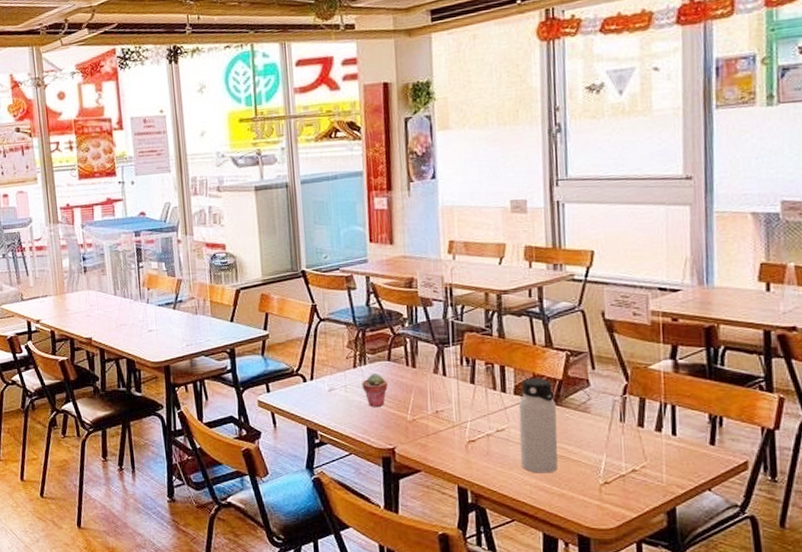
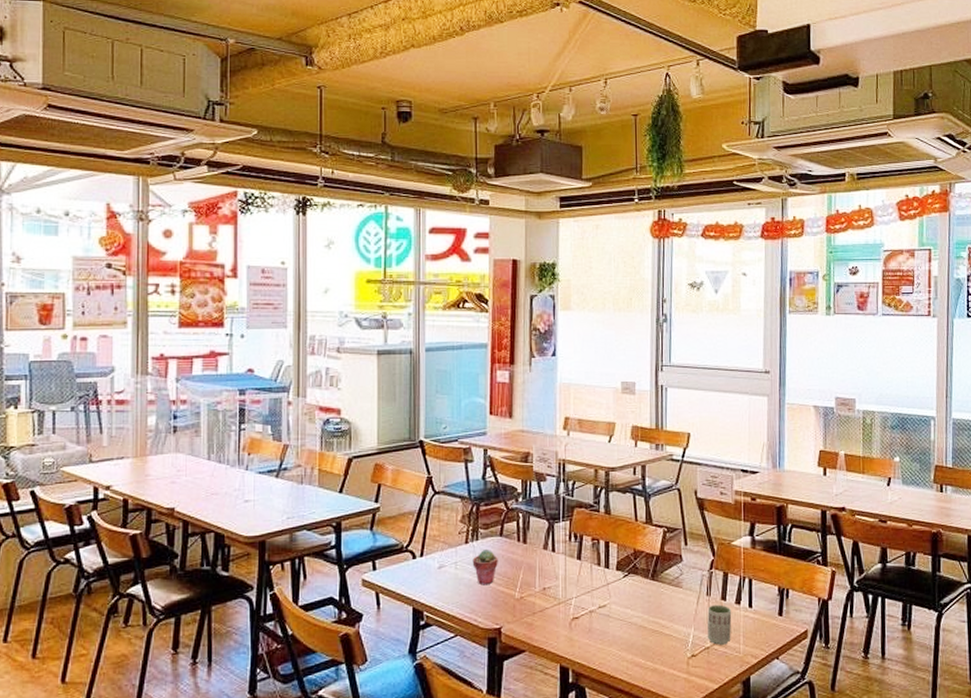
water bottle: present [518,378,558,473] -> none [619,554,654,649]
cup: none [621,431,652,473] -> present [707,604,732,645]

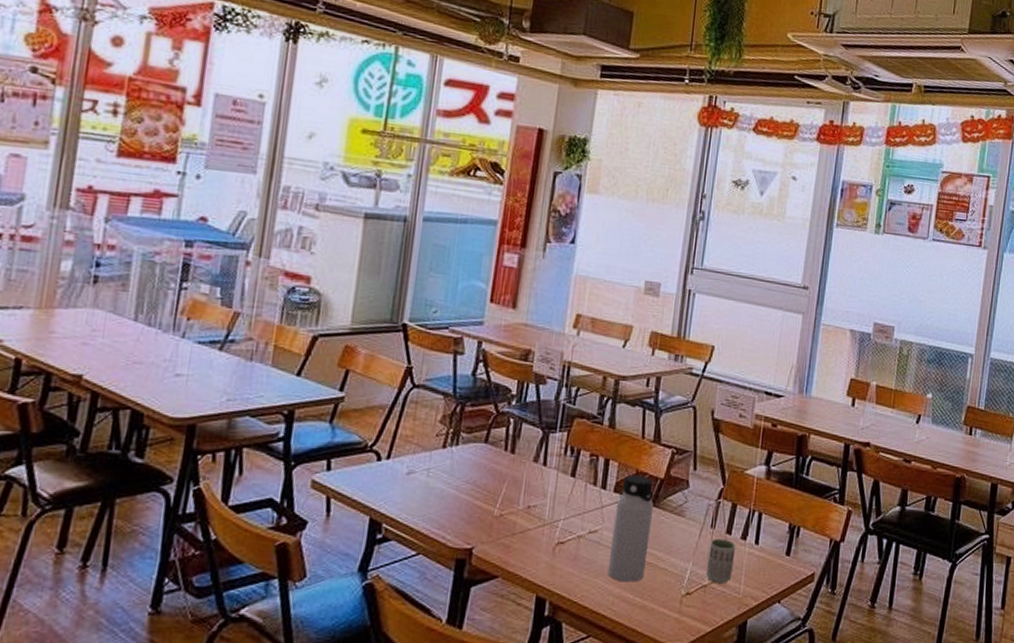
potted succulent: present [472,548,498,586] -> none [448,456,479,498]
water bottle: none [619,554,654,649] -> present [607,475,654,582]

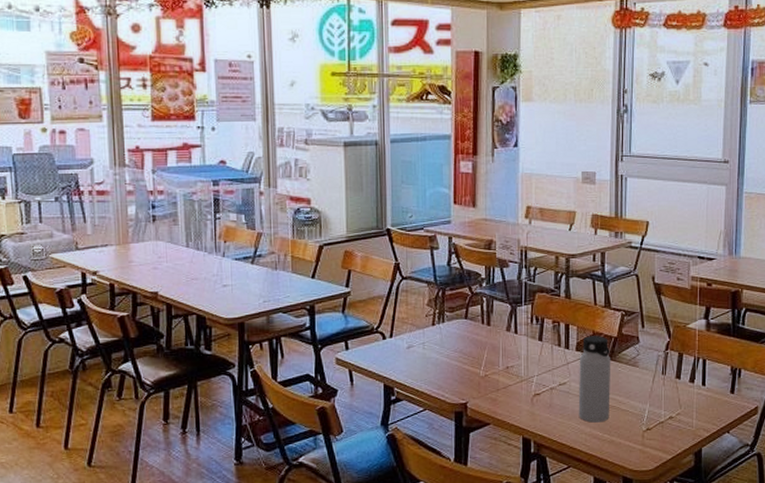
cup: present [705,538,736,583] -> none [661,383,686,420]

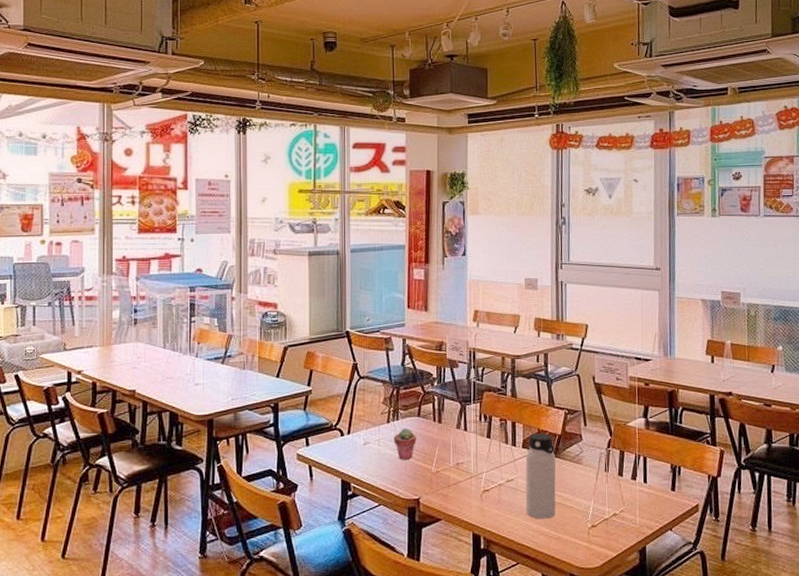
potted succulent: none [439,330,463,364] -> present [393,427,416,460]

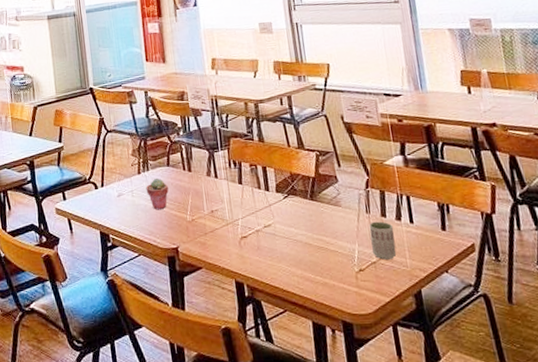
water bottle: present [525,433,556,519] -> none [281,176,319,265]
cup: none [605,480,629,517] -> present [369,221,397,260]

